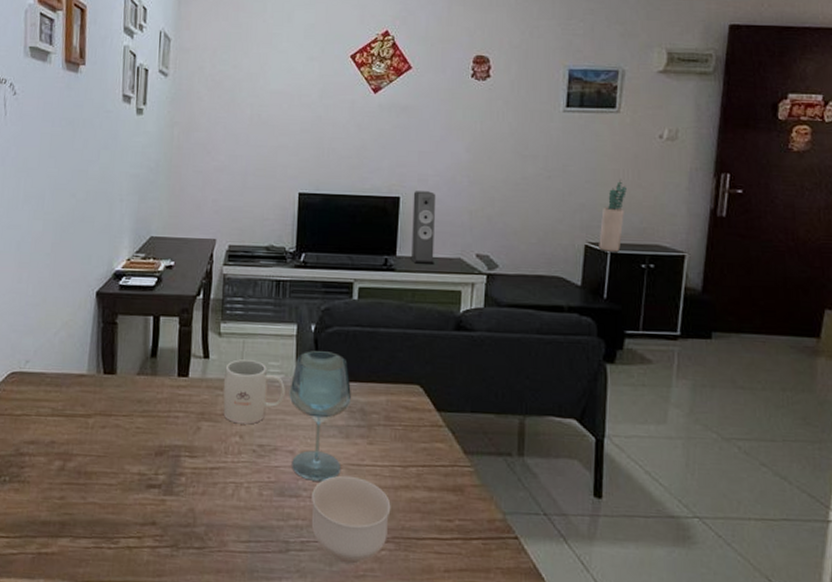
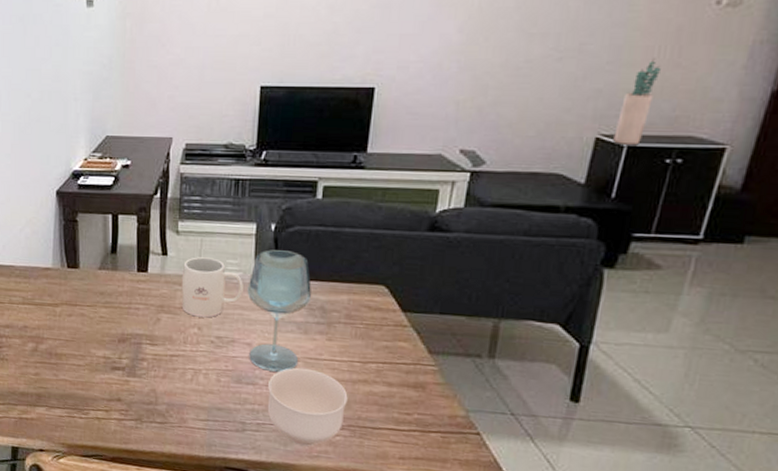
speaker: present [410,191,436,266] -> none [383,80,418,163]

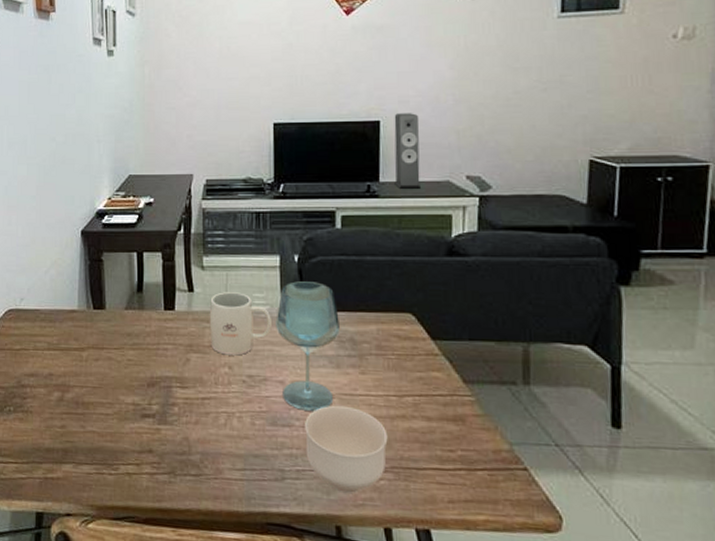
speaker: none [383,80,418,163] -> present [394,113,421,190]
vase: present [613,59,661,145] -> none [605,87,636,165]

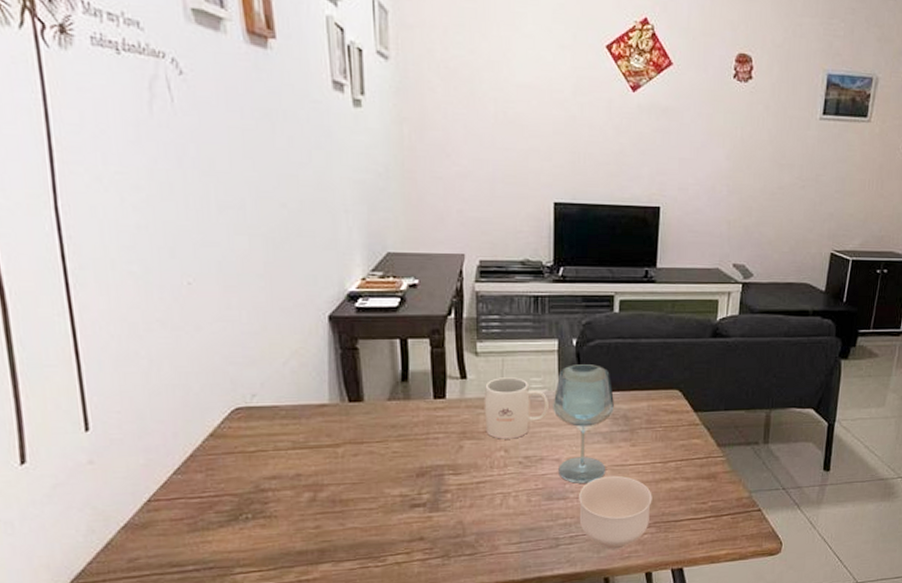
speaker: present [394,113,421,190] -> none [670,200,696,276]

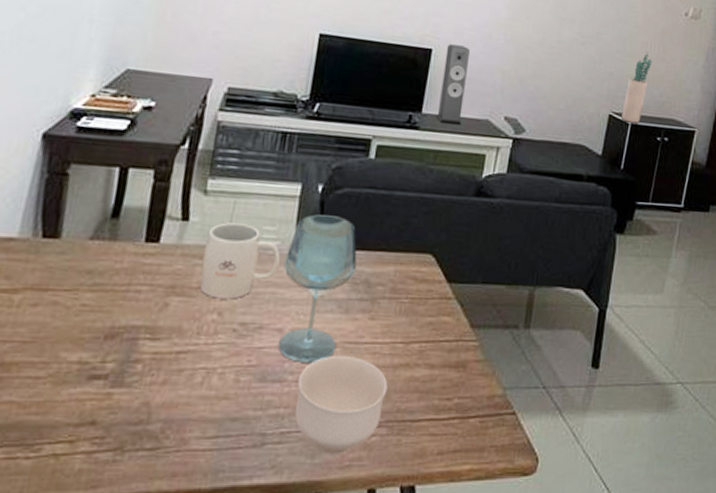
speaker: none [670,200,696,276] -> present [436,44,471,126]
vase: none [842,190,870,259] -> present [621,52,652,124]

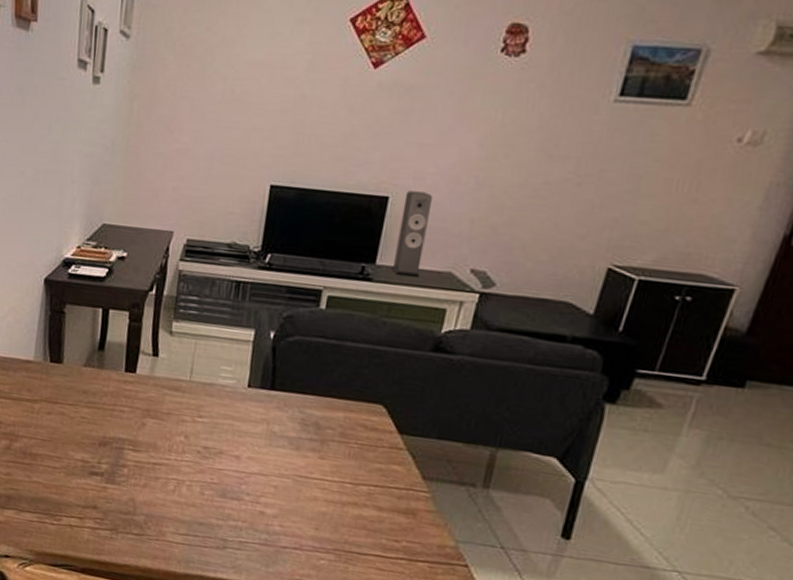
mug: present [199,222,281,300] -> none [169,360,237,427]
wine glass: present [278,214,358,363] -> none [236,358,308,489]
bowl: present [294,355,388,454] -> none [250,485,336,569]
vase: present [621,52,652,124] -> none [625,192,678,279]

